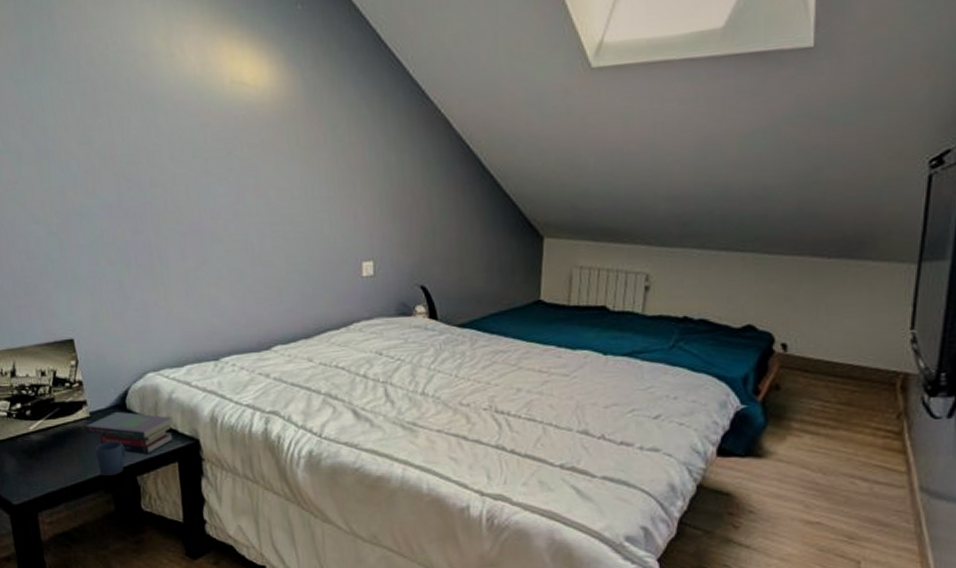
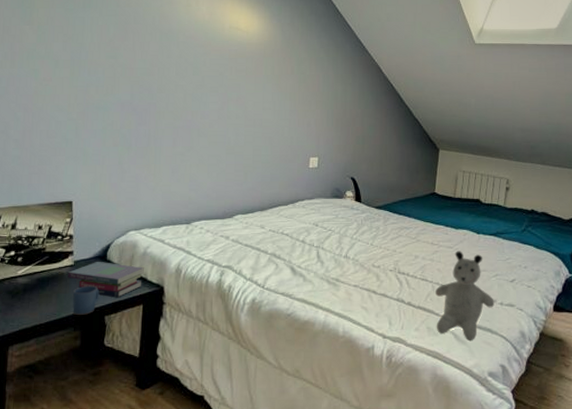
stuffed animal: none [548,379,631,497] -> present [435,251,495,340]

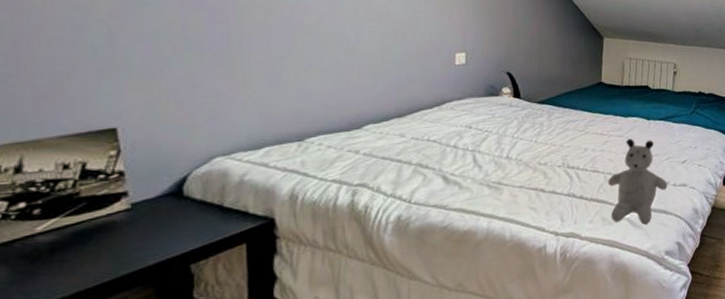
books: present [67,261,144,298] -> none [122,198,243,241]
mug: present [72,285,100,315] -> none [135,230,178,270]

